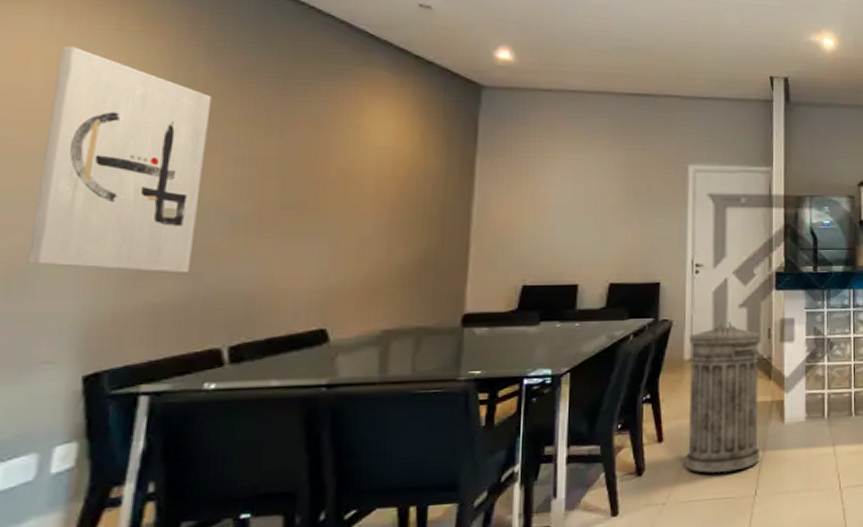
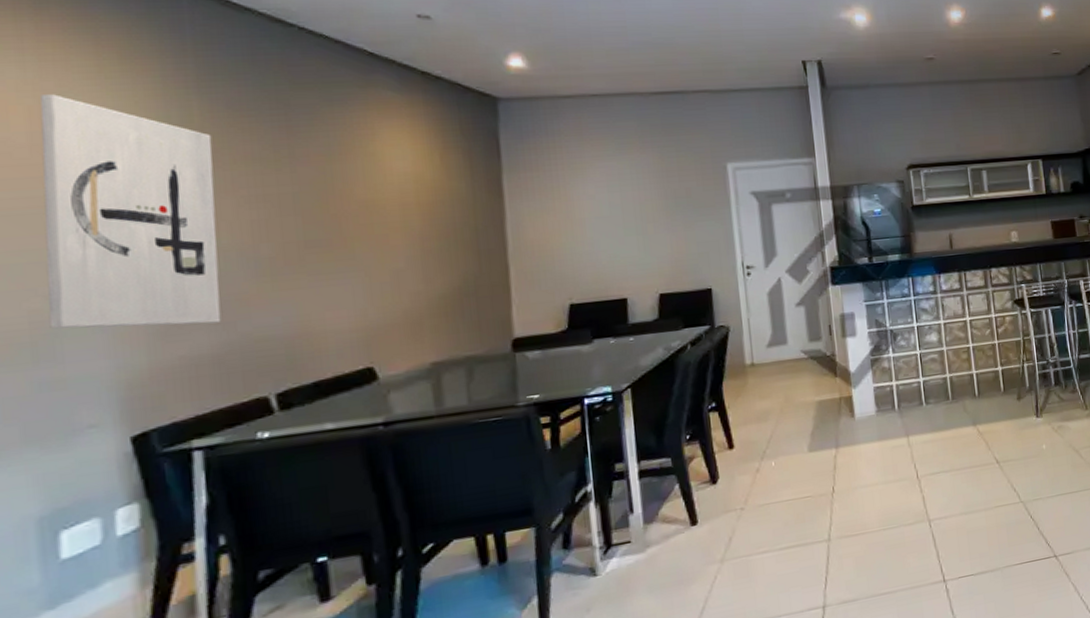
trash can: present [685,322,761,474] -> none [747,322,834,475]

